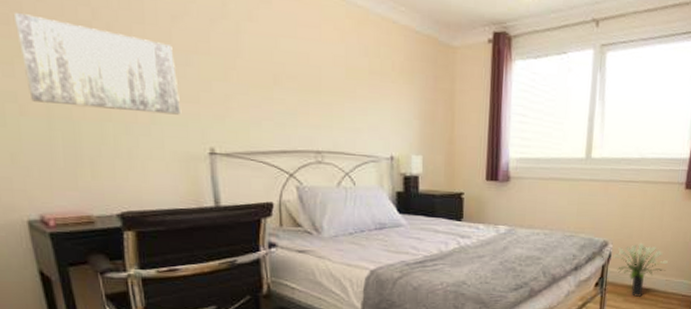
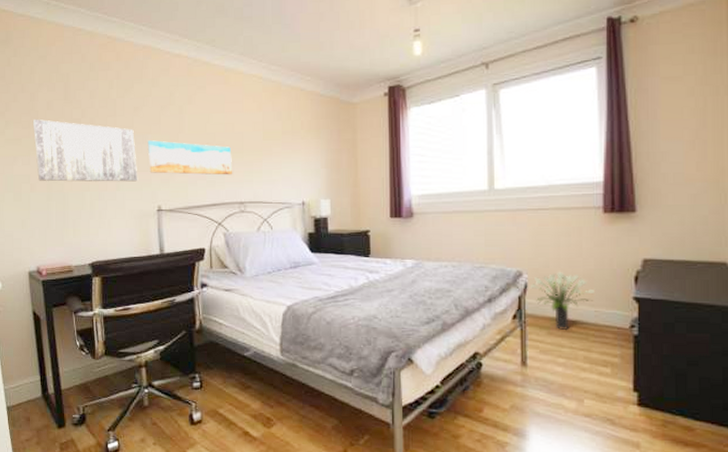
wall art: none [192,62,308,118] -> present [147,140,233,175]

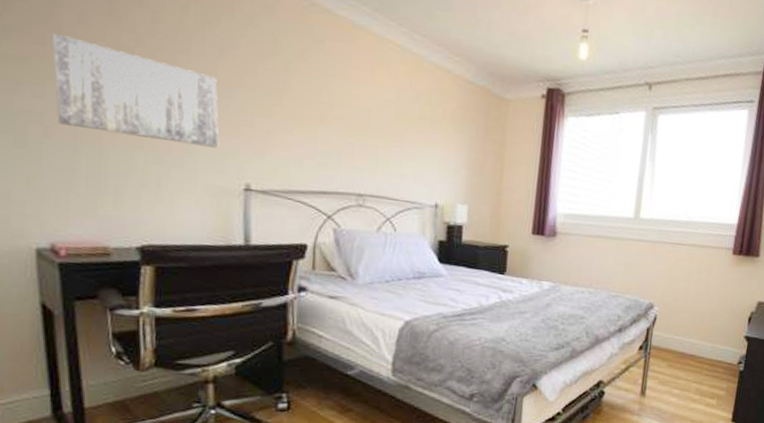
wall art: present [147,140,233,175] -> none [235,96,353,160]
potted plant: present [531,272,594,331] -> none [659,307,714,364]

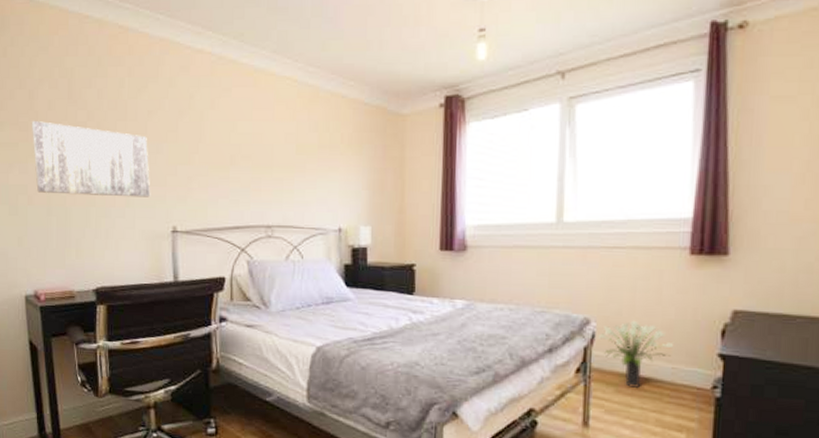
potted plant: none [659,307,714,364] -> present [599,321,673,389]

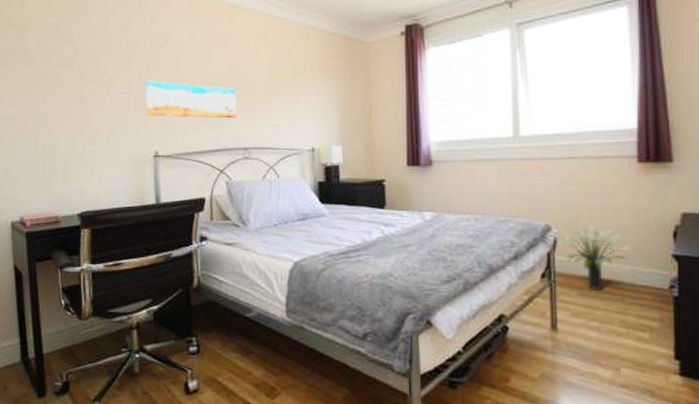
wall art: present [32,120,151,198] -> none [21,56,134,125]
wall art: none [162,150,260,194] -> present [145,80,237,119]

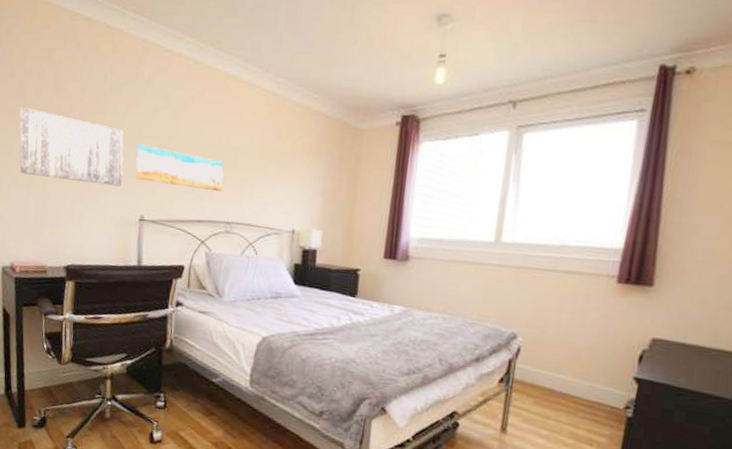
wall art: none [21,56,134,125] -> present [19,106,124,187]
potted plant: present [560,227,630,292] -> none [523,340,592,403]

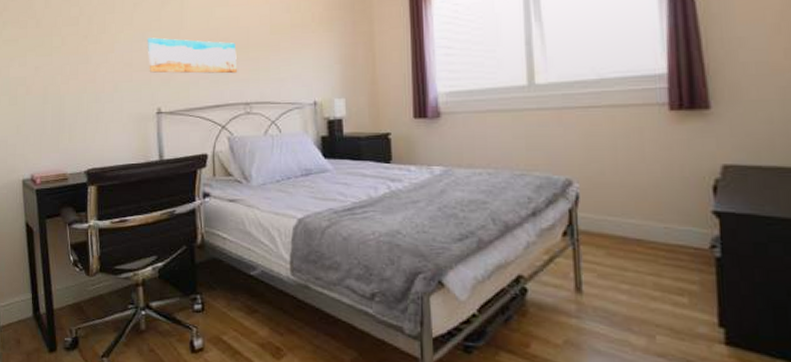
wall art: present [19,106,124,187] -> none [30,18,137,83]

